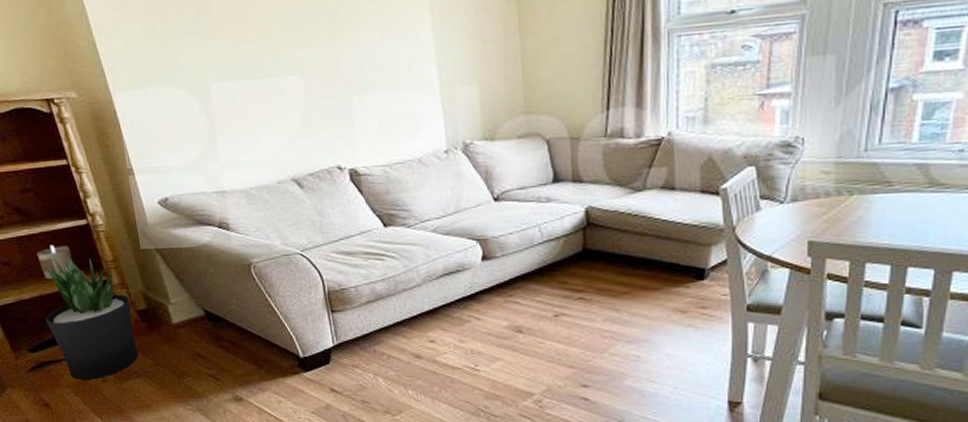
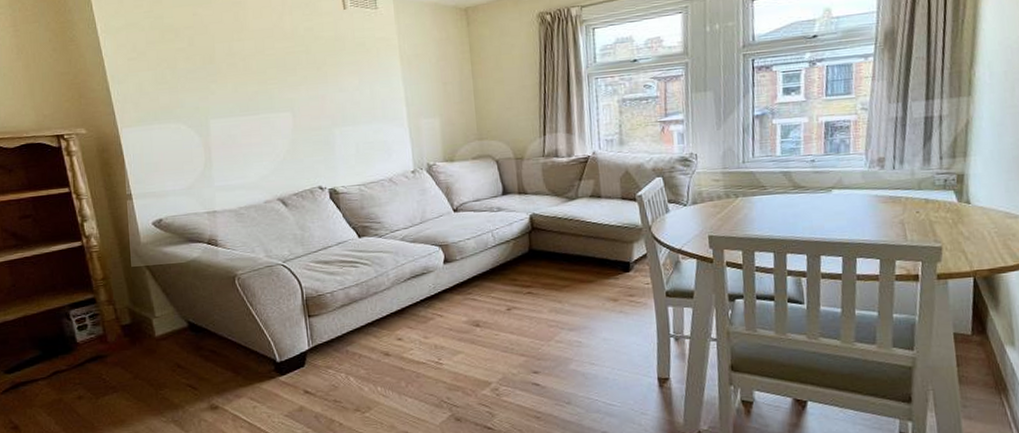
candle: present [36,245,74,279] -> none [27,266,64,300]
planter: present [45,253,139,380] -> none [27,275,118,399]

